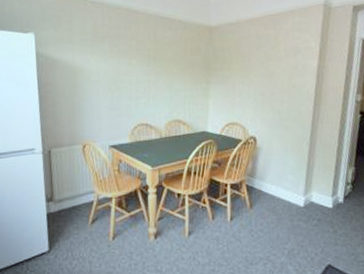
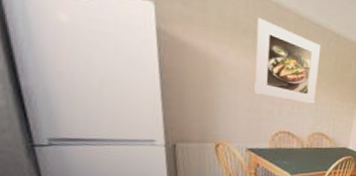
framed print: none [112,24,170,93] -> present [254,17,321,104]

